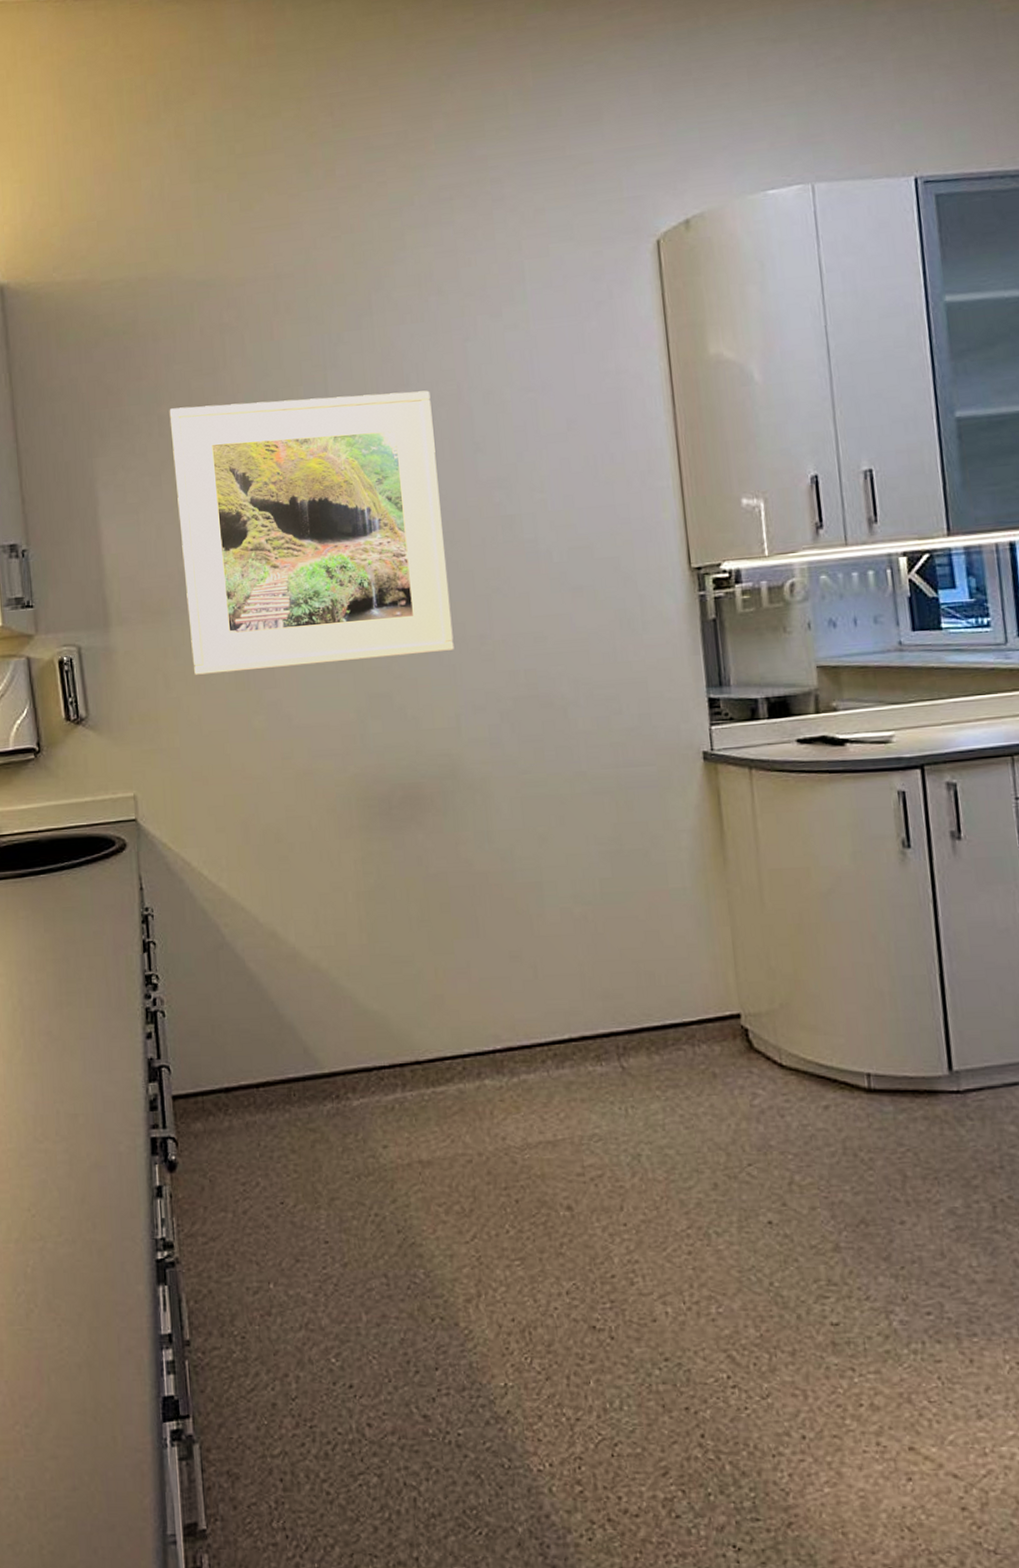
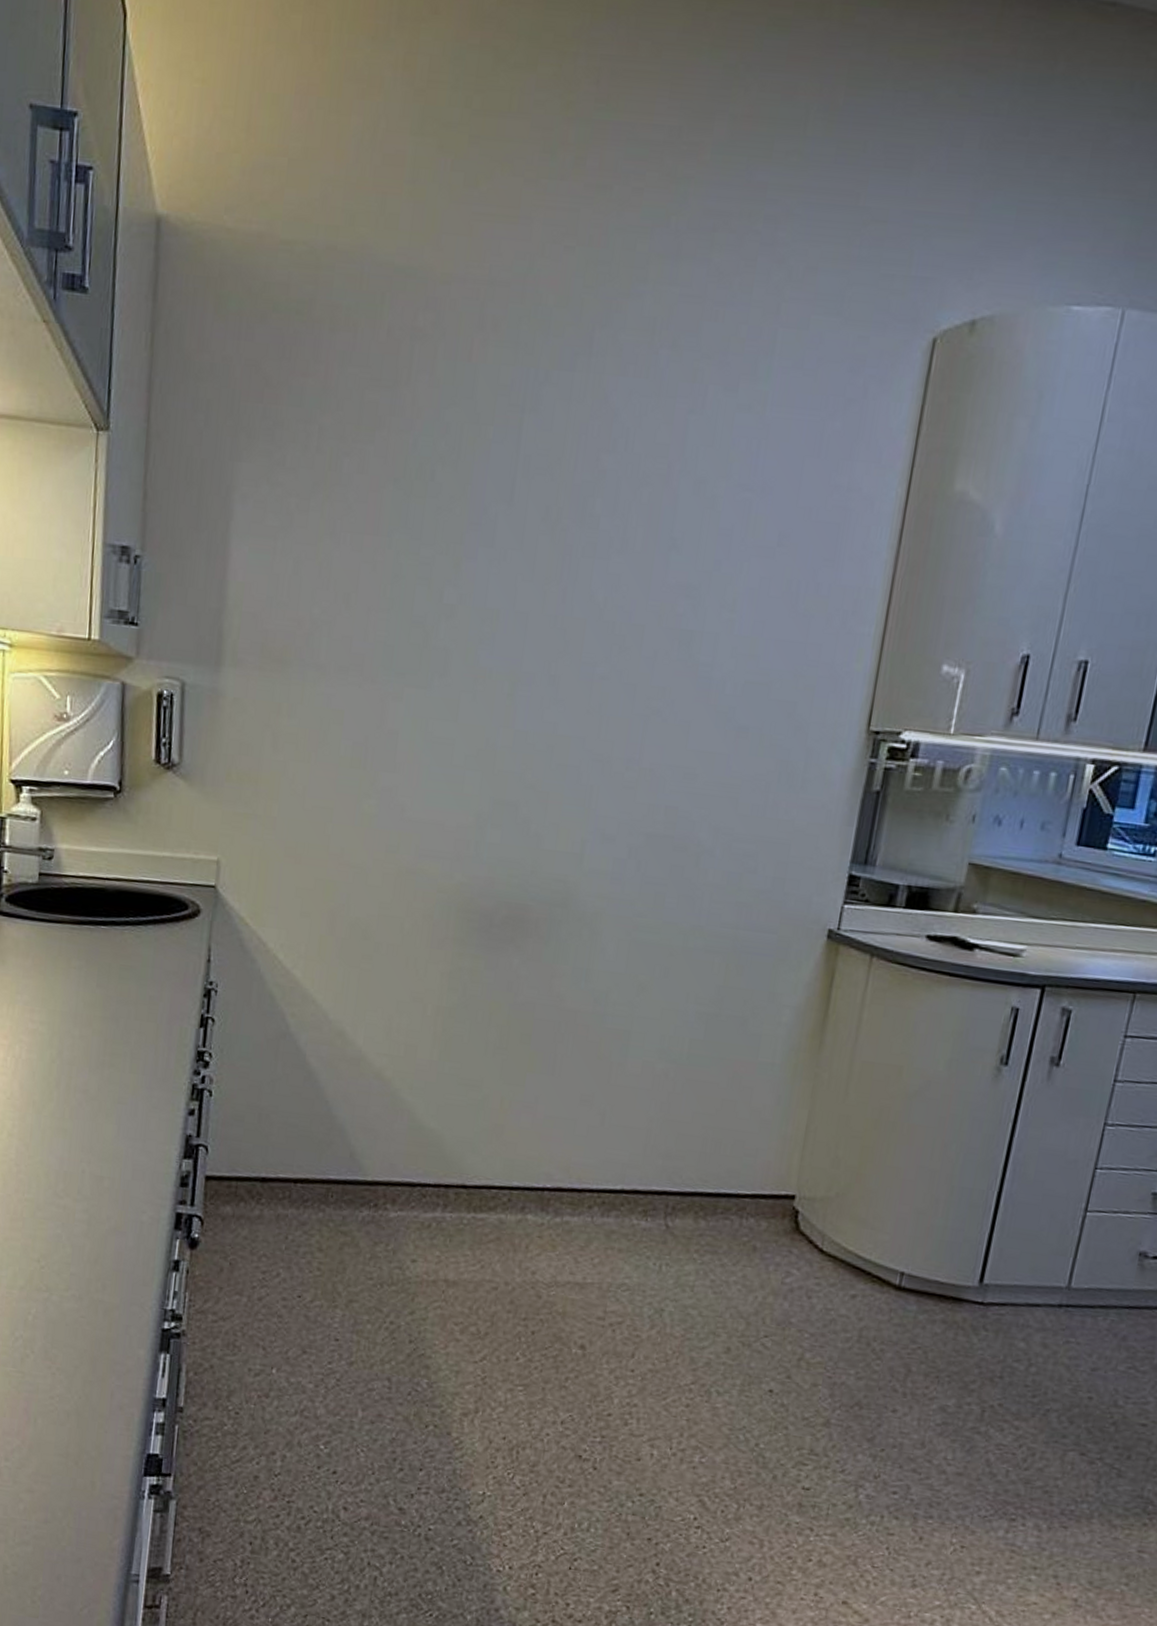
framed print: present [169,390,454,675] -> none [307,420,636,770]

